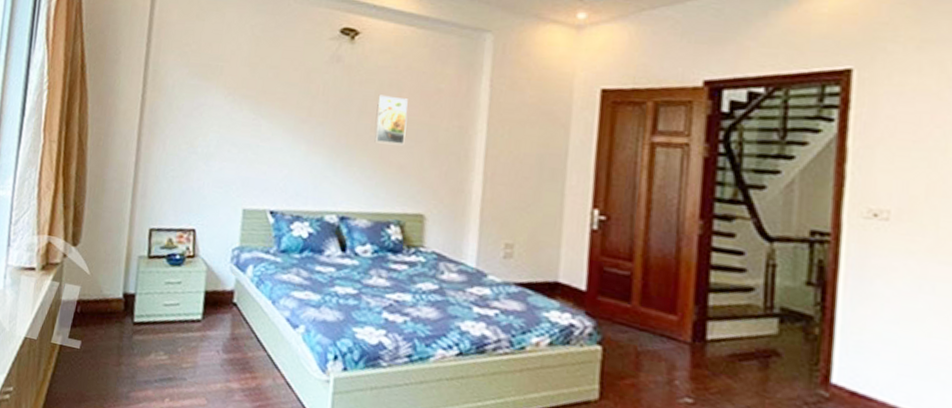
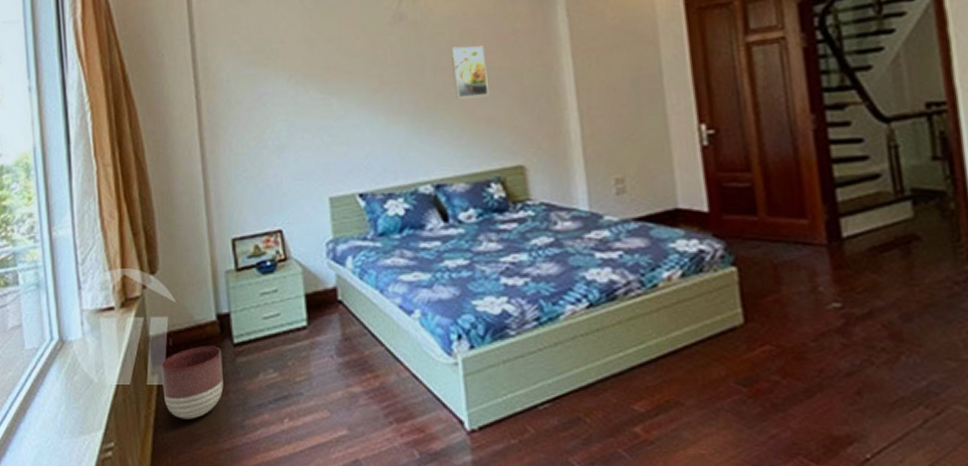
planter: none [63,318,122,382] -> present [161,346,224,419]

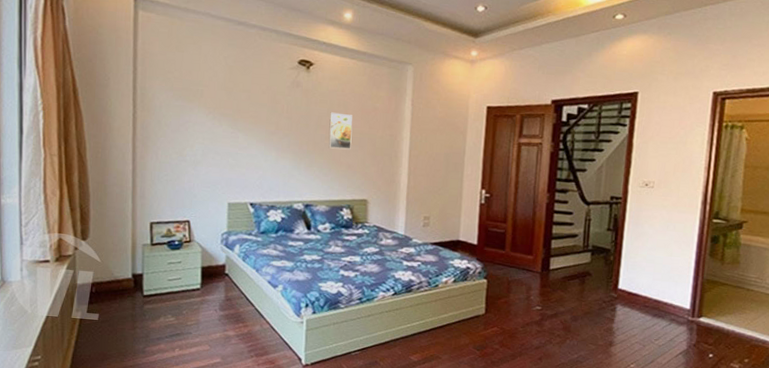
planter: present [161,346,224,419] -> none [84,295,134,344]

